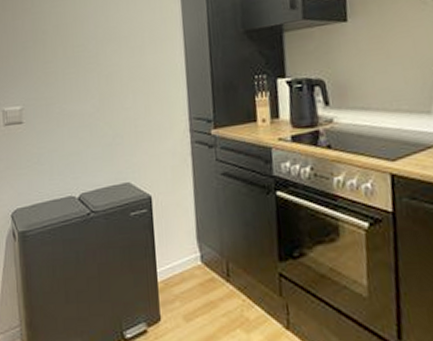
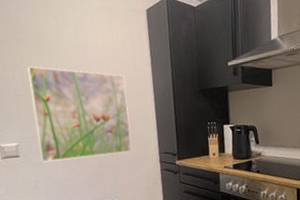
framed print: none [38,12,154,131] -> present [27,66,131,163]

